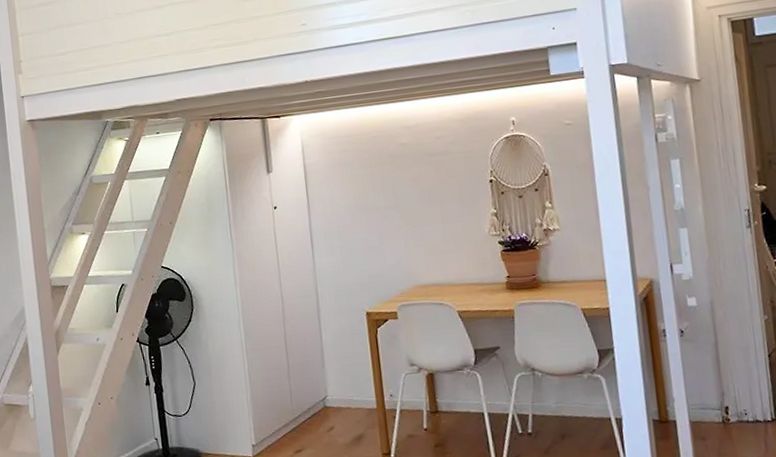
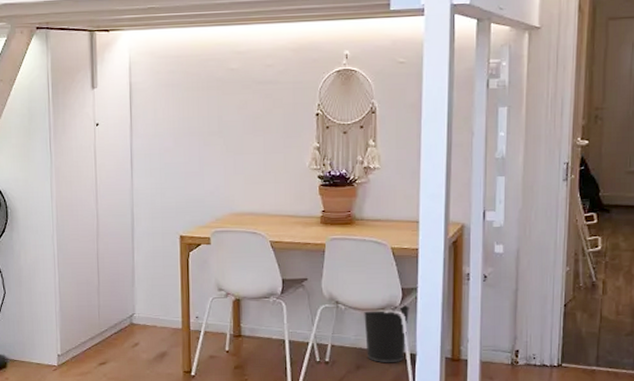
wastebasket: none [562,366,610,431] -> present [364,304,410,363]

